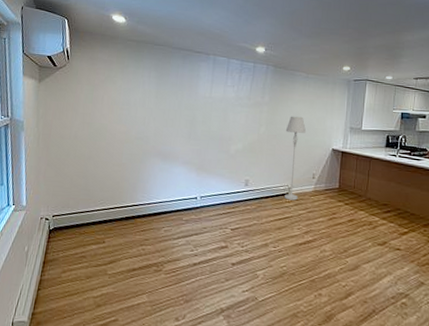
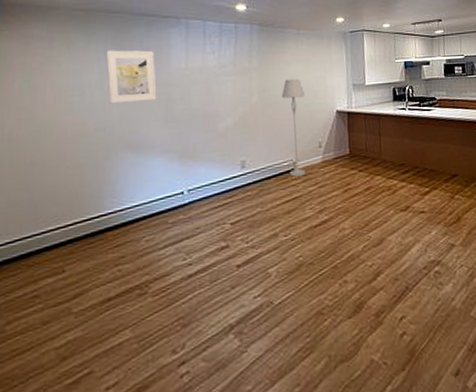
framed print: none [148,76,186,120] -> present [106,50,157,104]

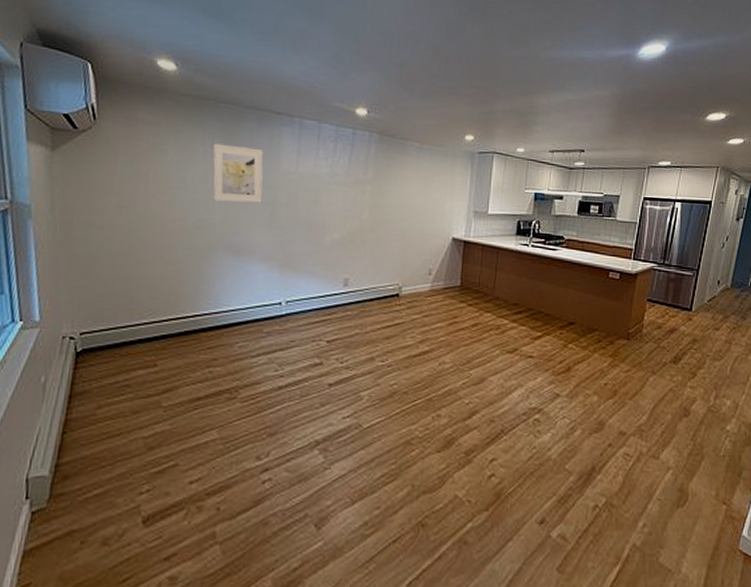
floor lamp: present [281,78,306,177] -> none [394,197,420,303]

